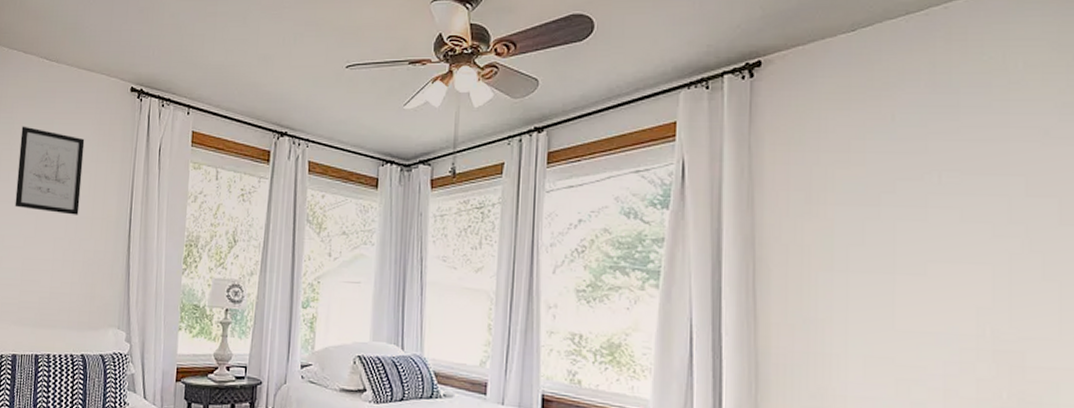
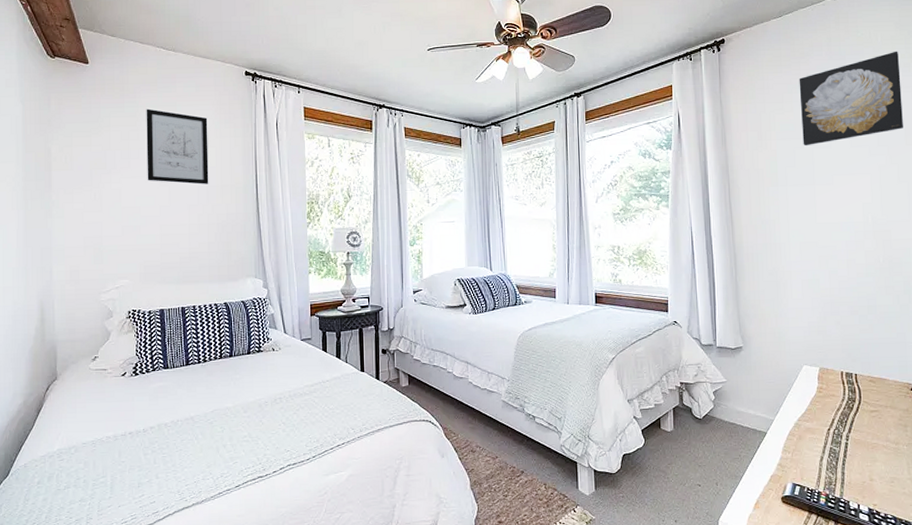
wall art: none [877,83,1056,217] -> present [799,51,903,146]

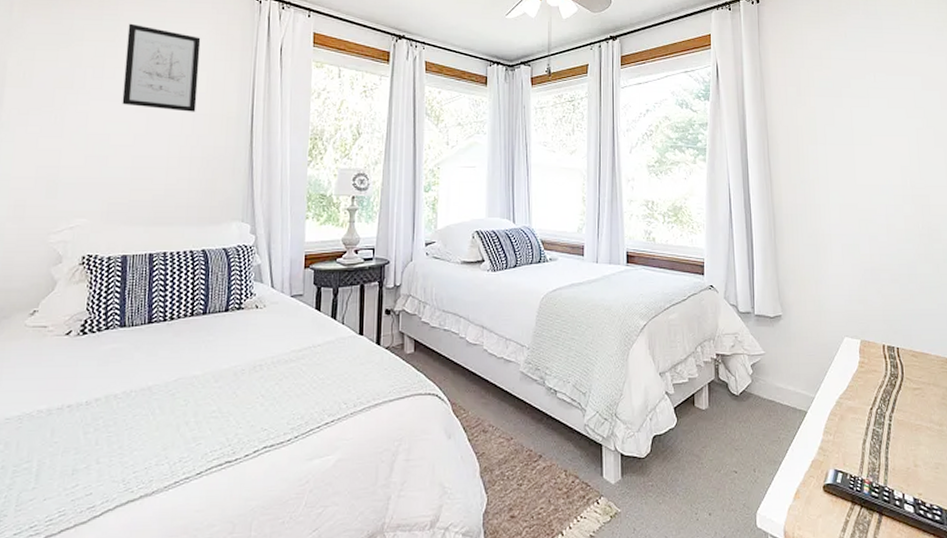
wall art: present [799,51,903,146] -> none [837,14,938,105]

